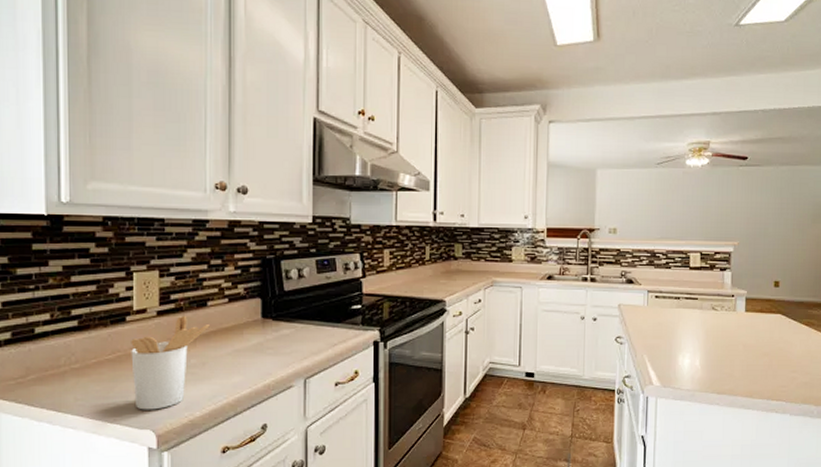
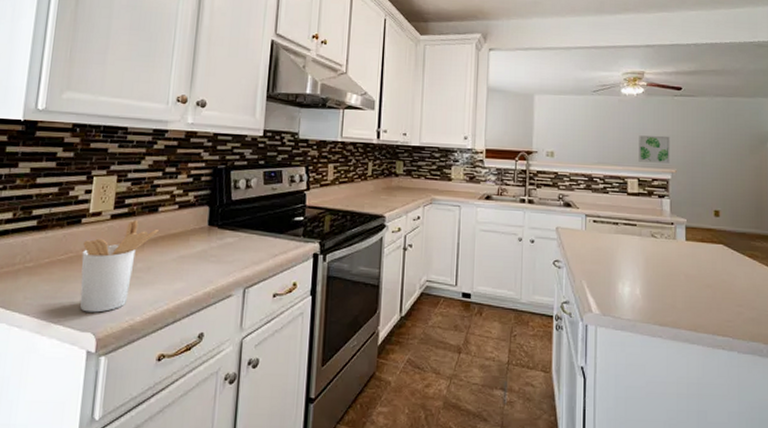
wall art: none [701,207,734,236] -> present [638,135,671,164]

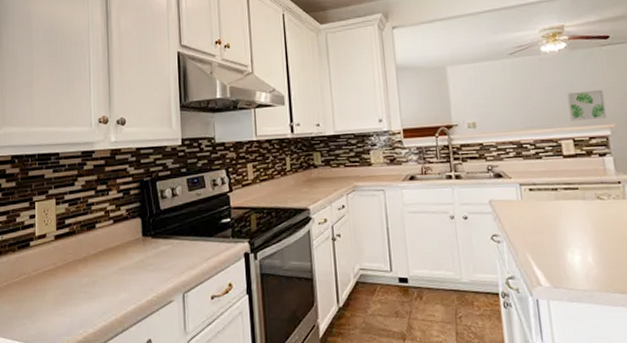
utensil holder: present [80,220,159,313] -> none [34,239,98,329]

